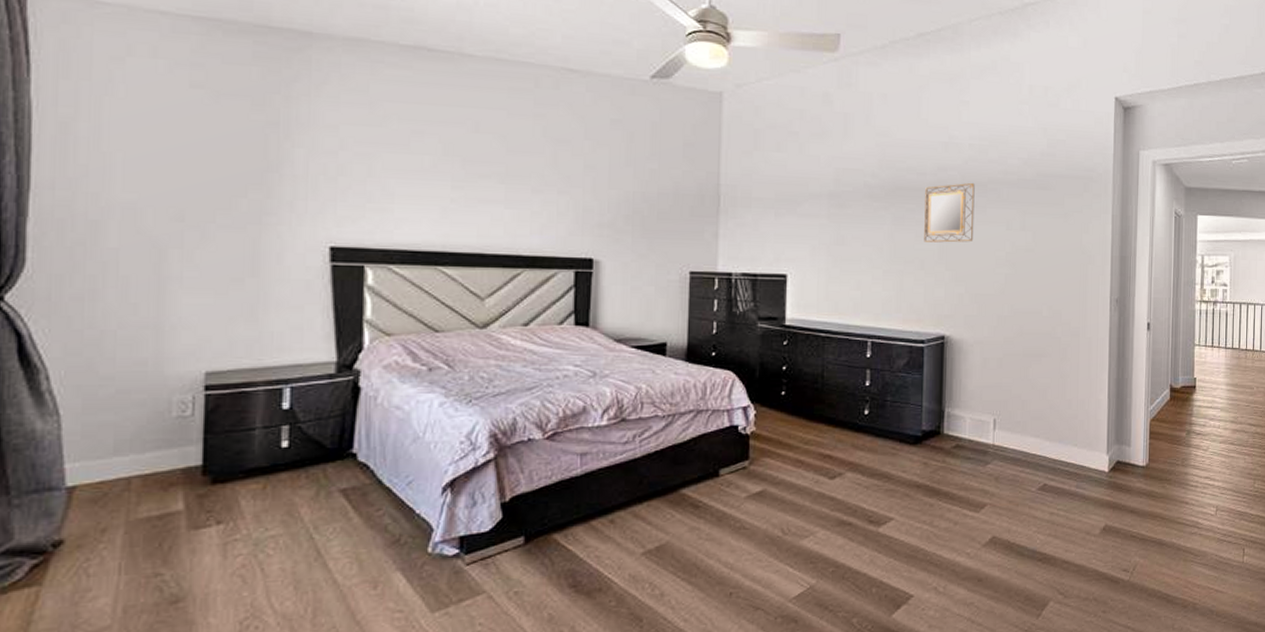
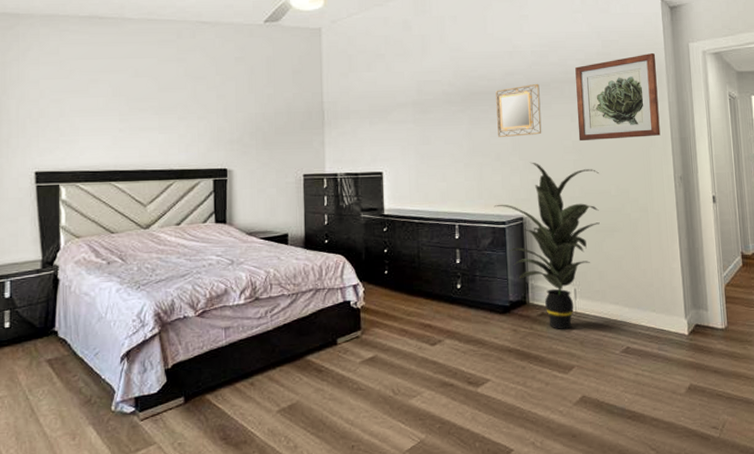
indoor plant: none [913,273,1031,463] -> present [494,162,600,329]
wall art: none [1013,157,1103,253] -> present [575,52,661,142]

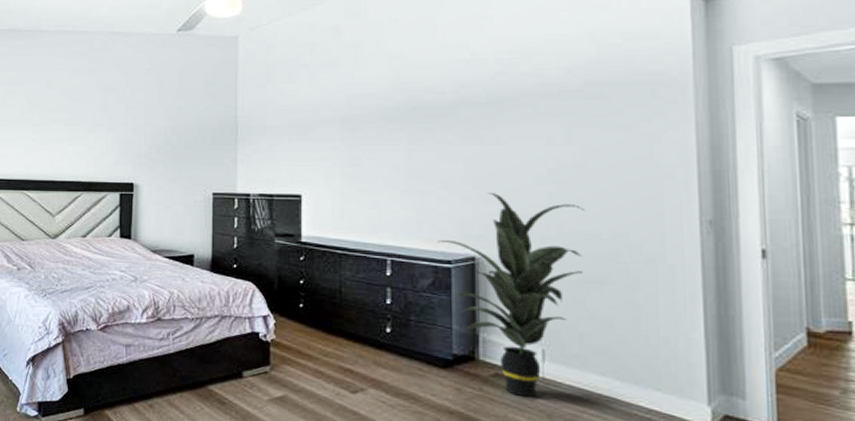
home mirror: present [496,83,542,137] -> none [445,97,506,161]
wall art: present [575,52,661,142] -> none [556,59,681,170]

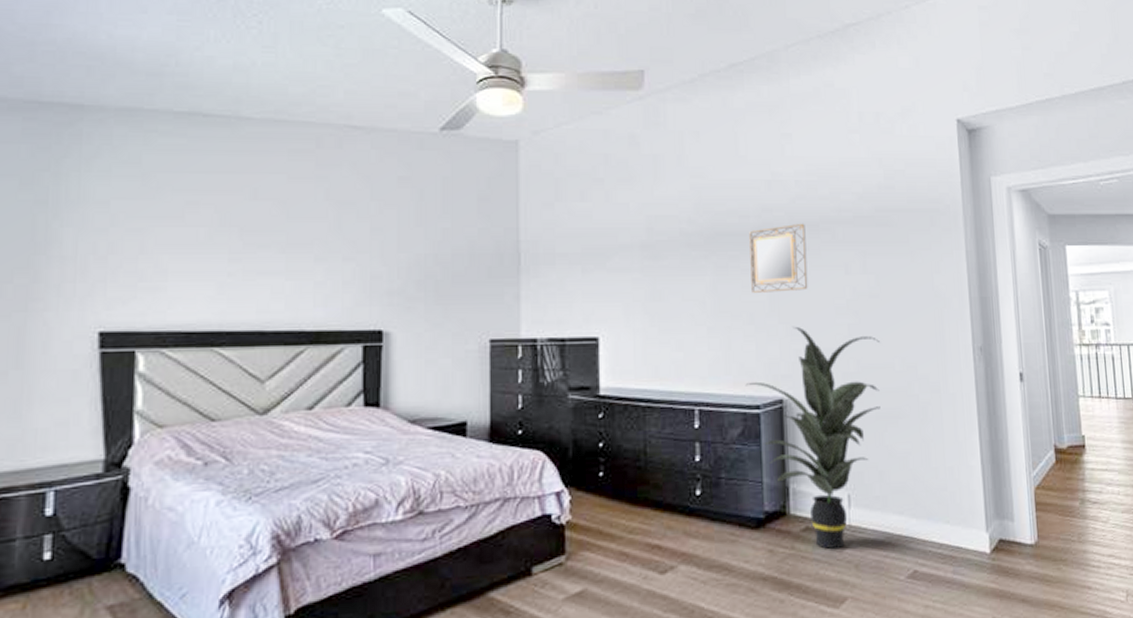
home mirror: none [445,97,506,161] -> present [749,223,808,293]

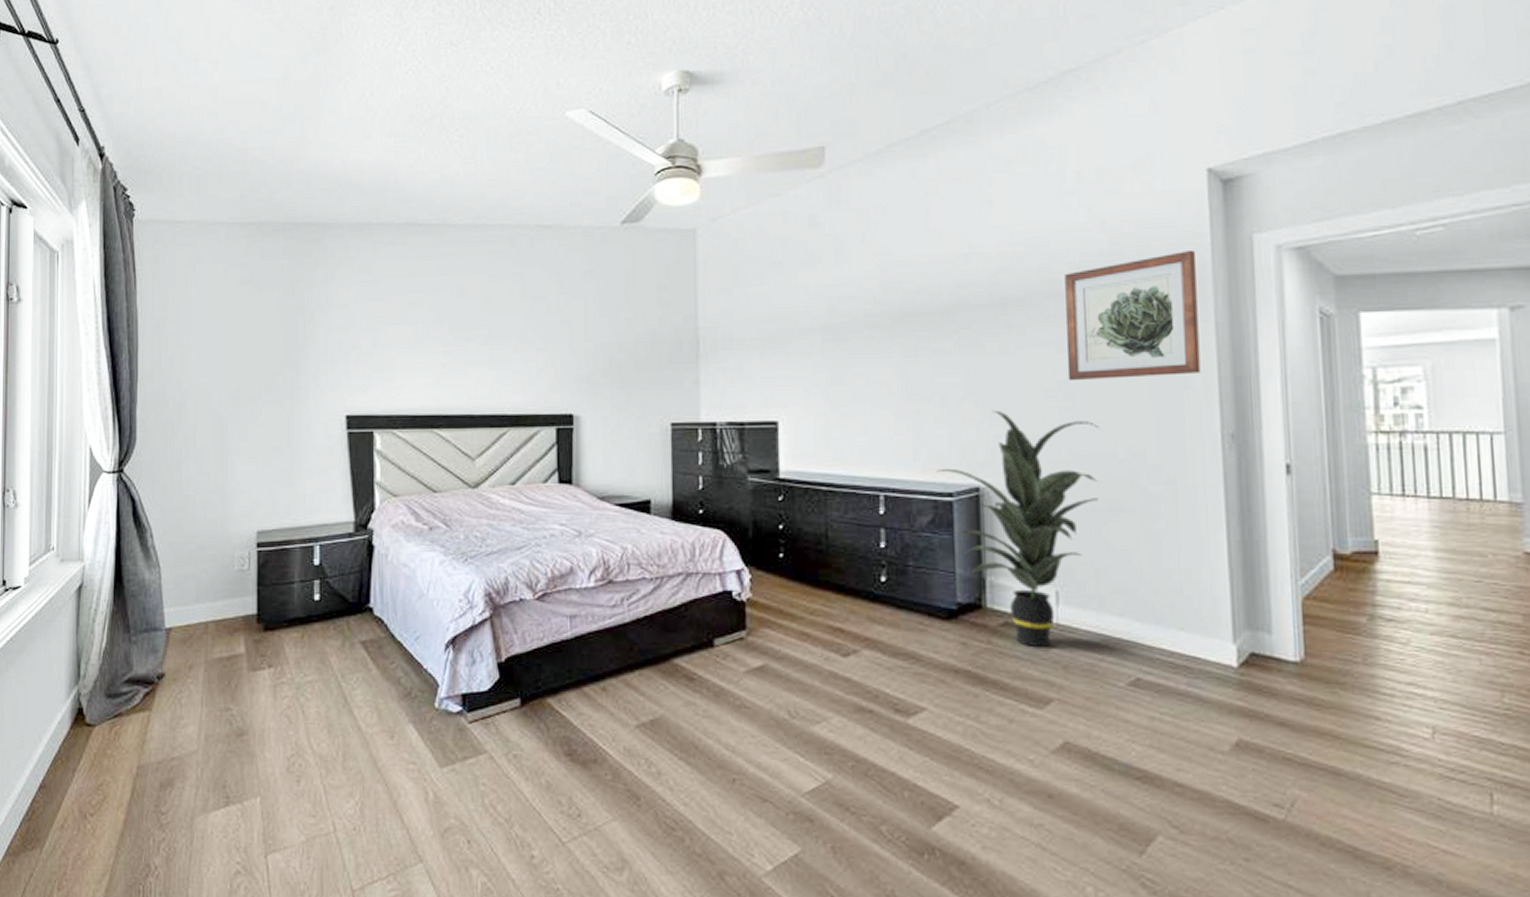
home mirror: present [749,223,808,293] -> none [942,298,1011,375]
wall art: none [851,187,956,300] -> present [1065,249,1201,381]

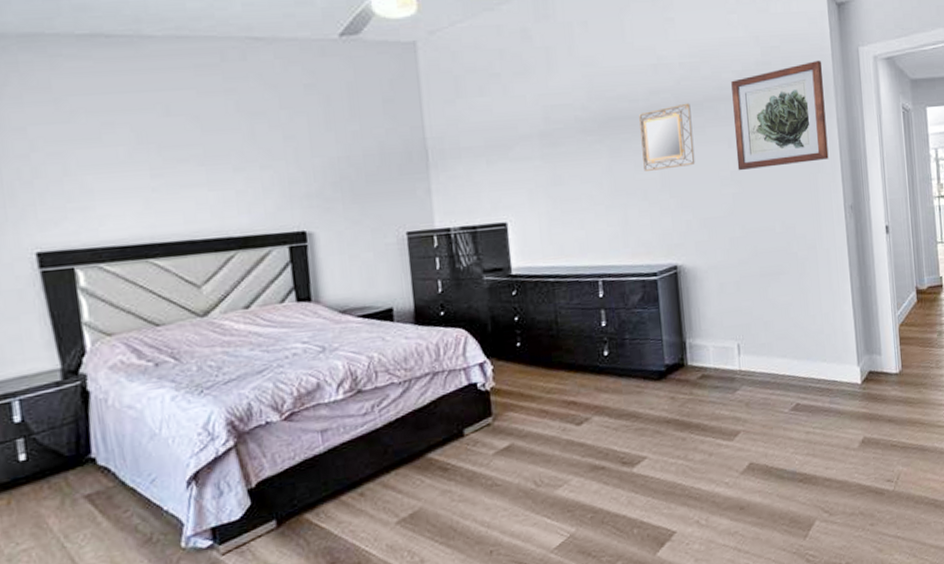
indoor plant: present [936,410,1098,647] -> none [642,199,764,392]
home mirror: none [942,298,1011,375] -> present [639,103,695,171]

